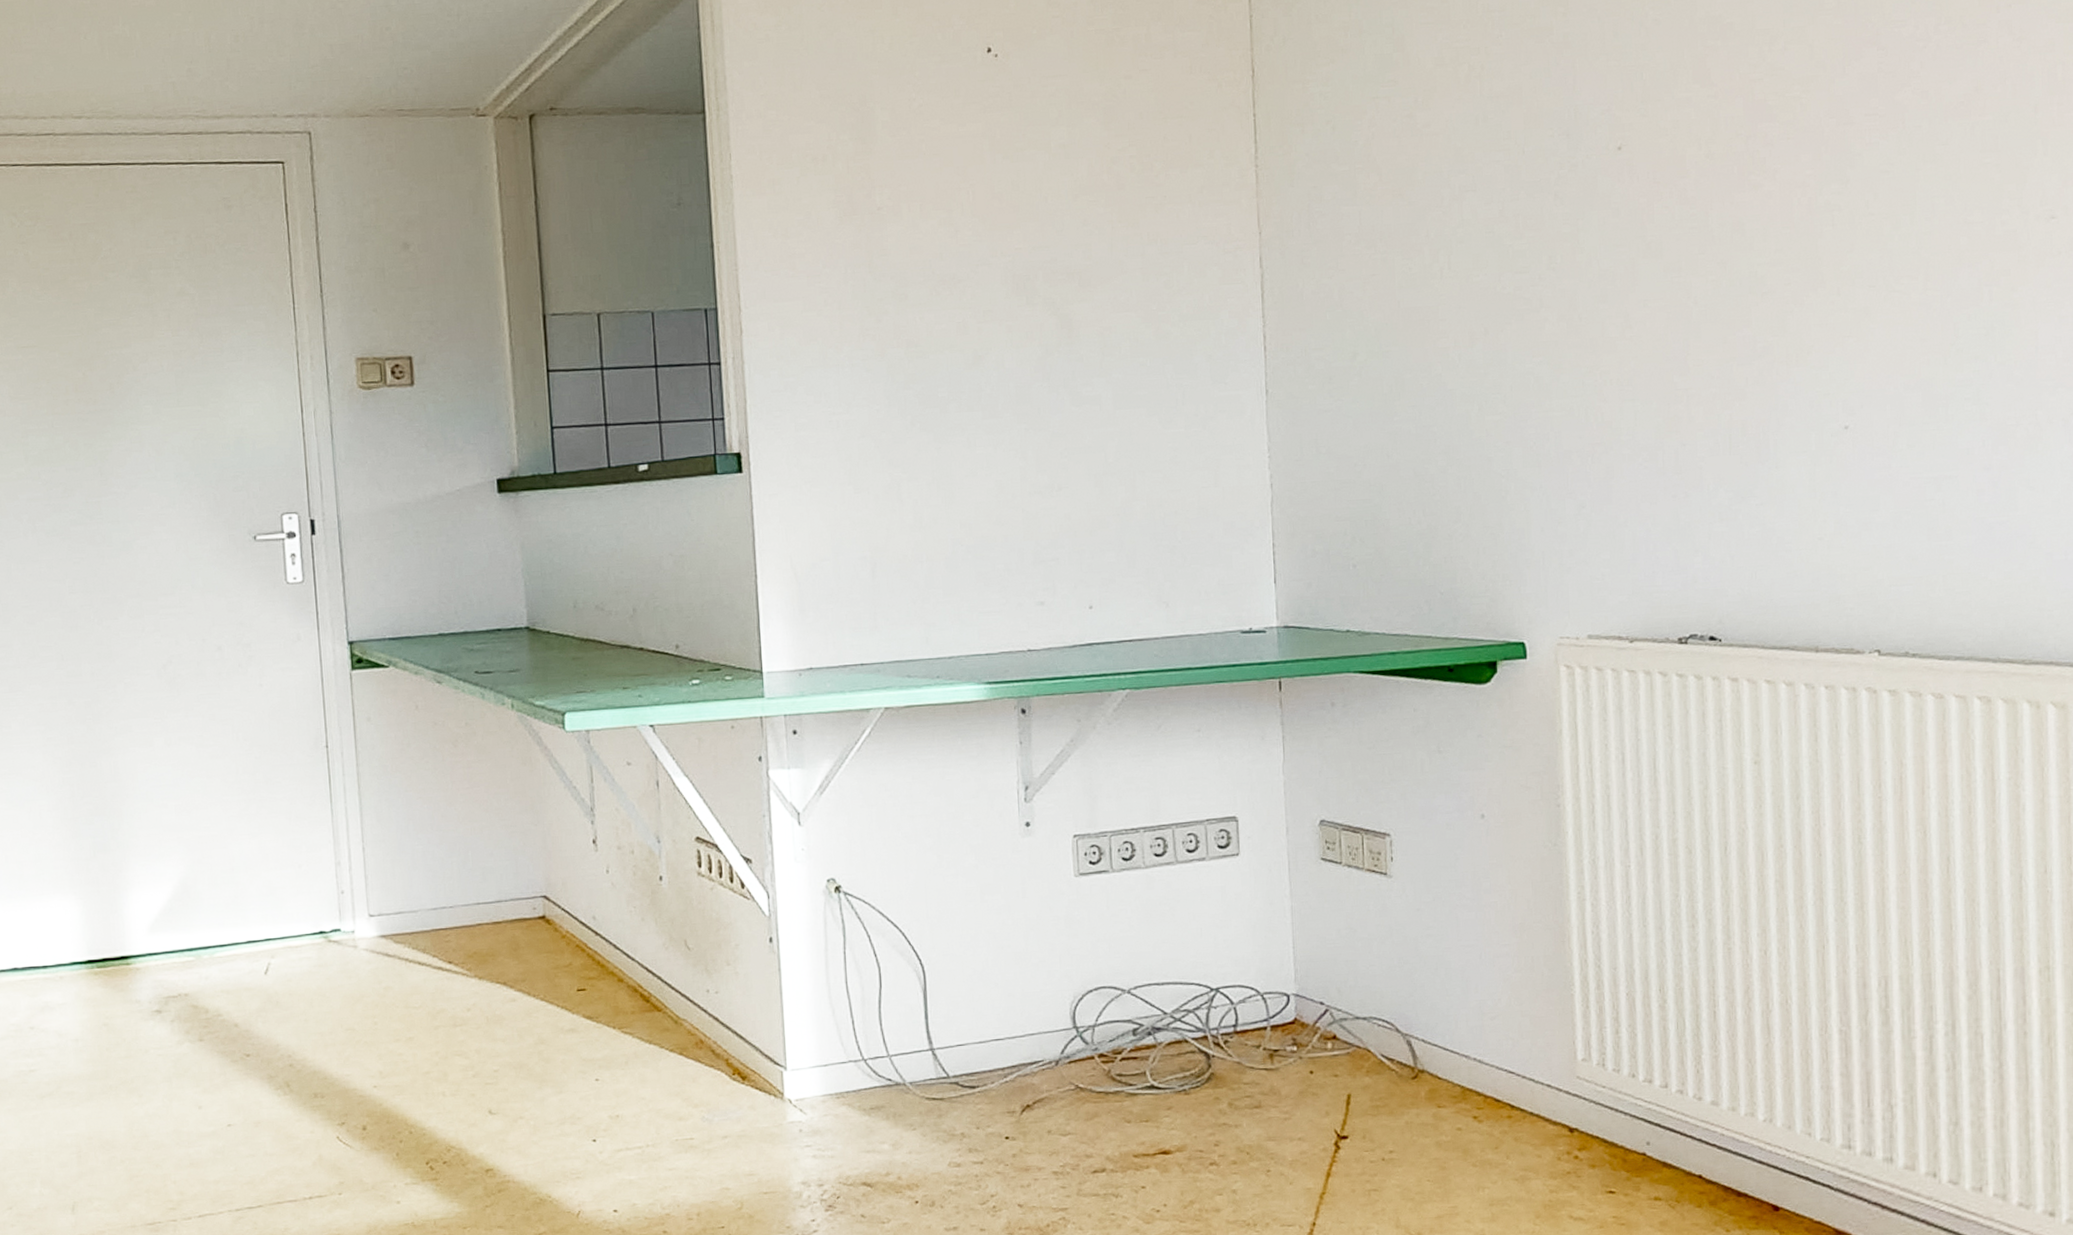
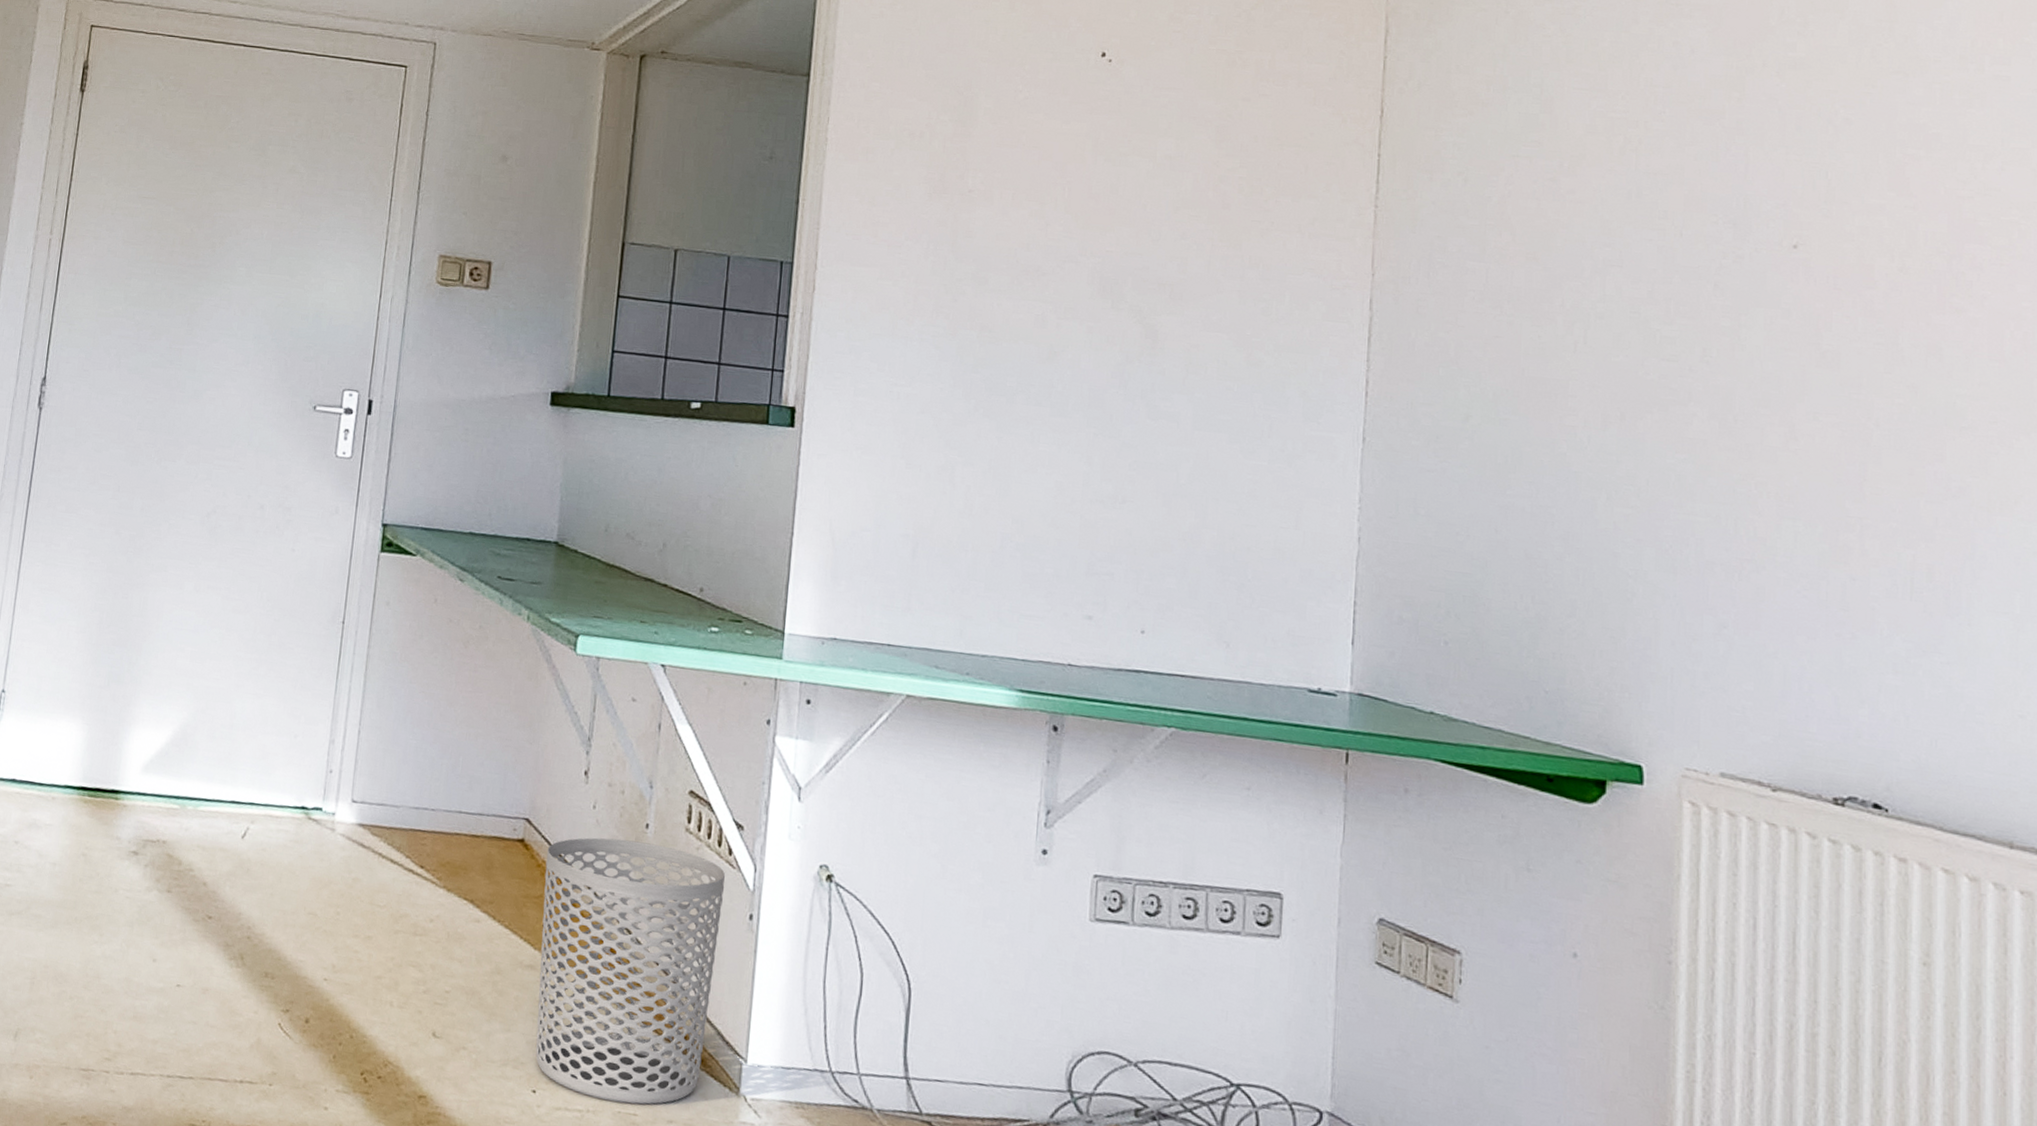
waste bin: none [569,893,746,1133] -> present [535,837,725,1105]

